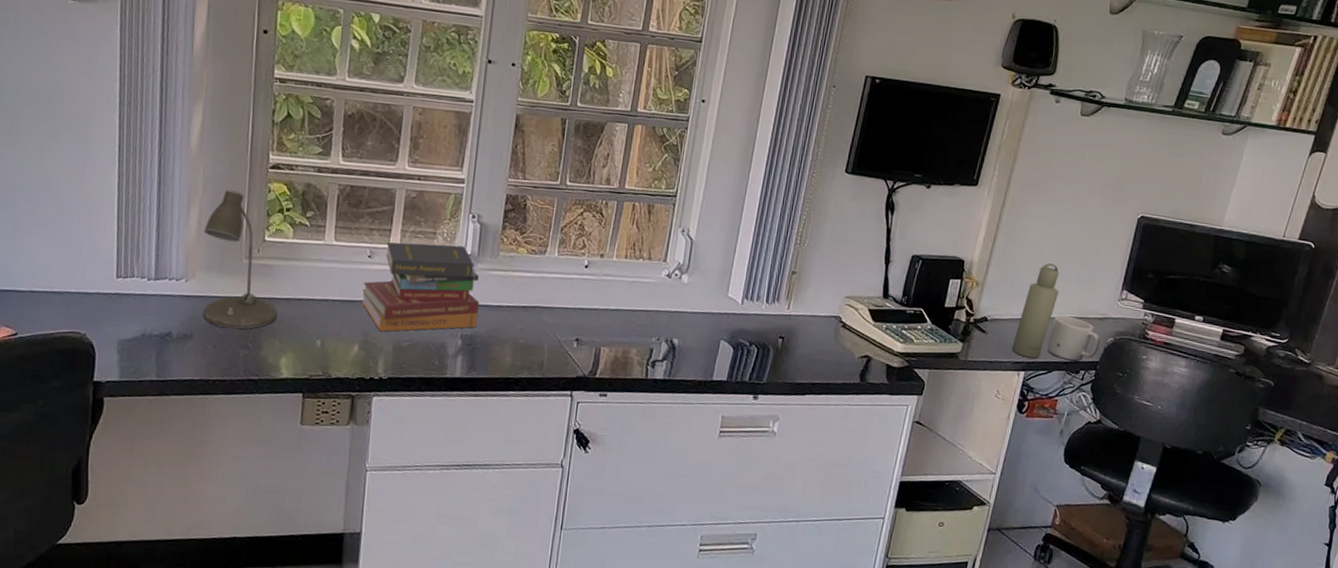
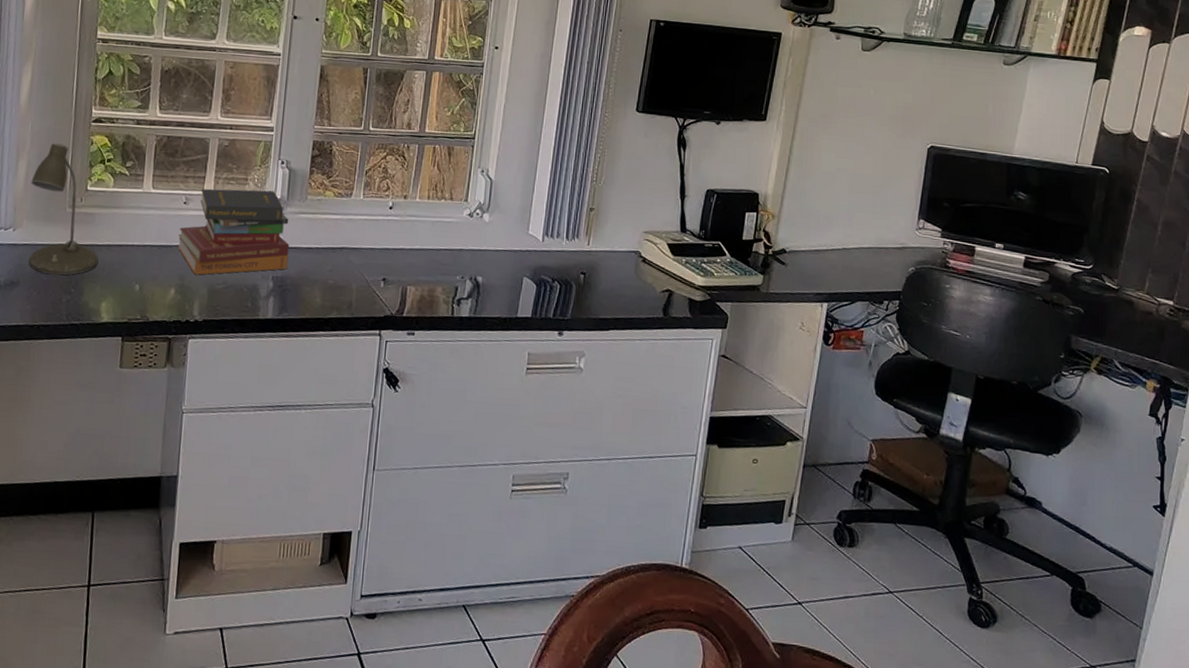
bottle: present [1011,262,1060,359] -> none [812,193,856,289]
mug: present [1047,315,1100,362] -> none [848,245,901,292]

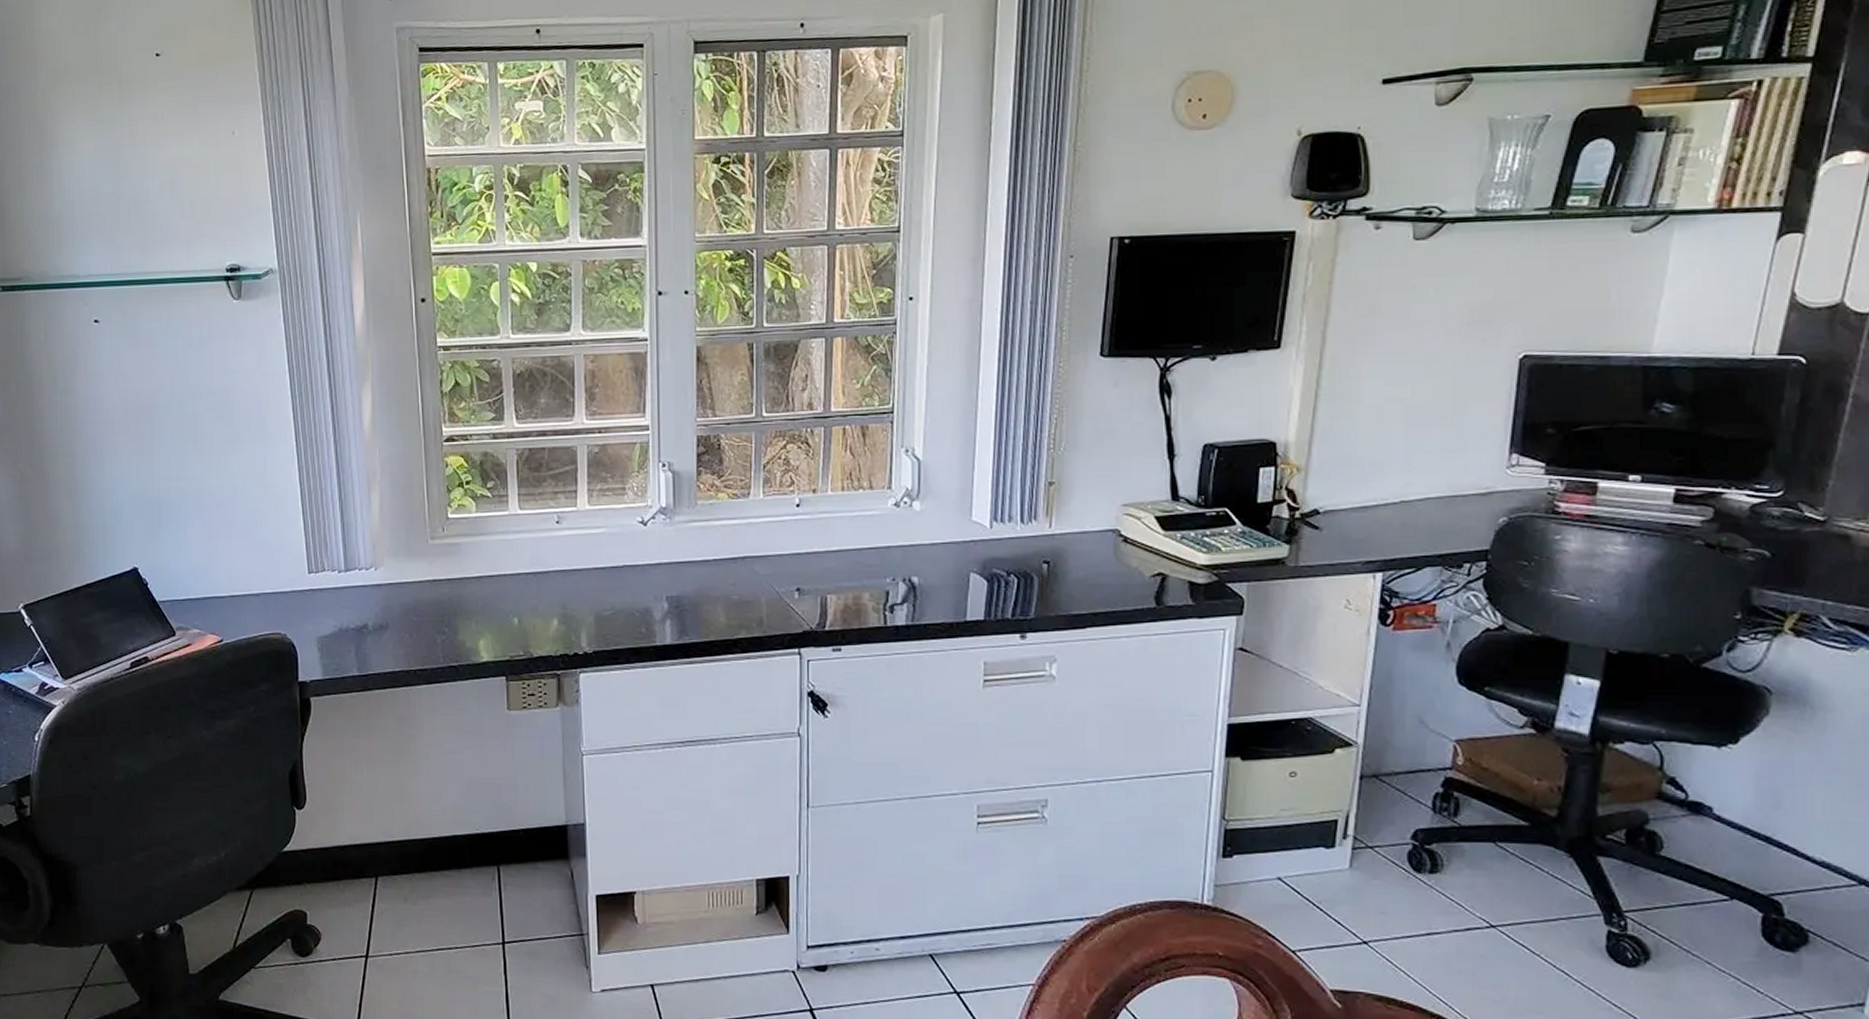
desk lamp: present [29,143,99,276] -> none [386,469,470,614]
books: present [177,188,290,275] -> none [555,499,683,602]

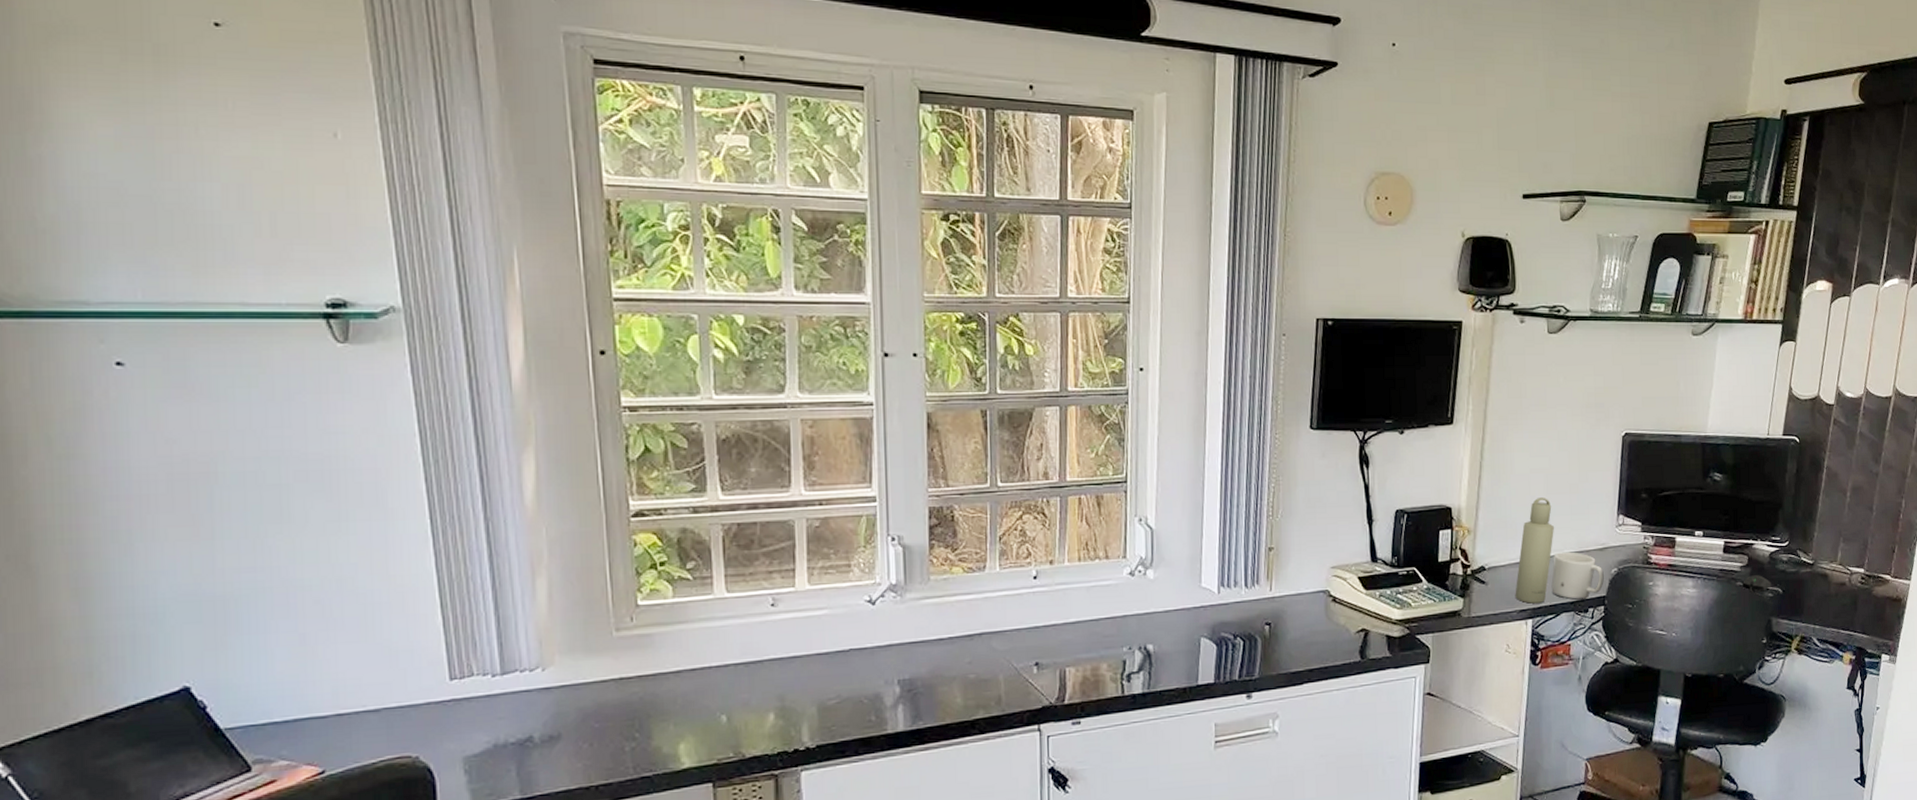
bottle: none [1359,431,1418,554] -> present [1515,496,1555,604]
mug: none [1410,496,1487,552] -> present [1551,552,1604,600]

